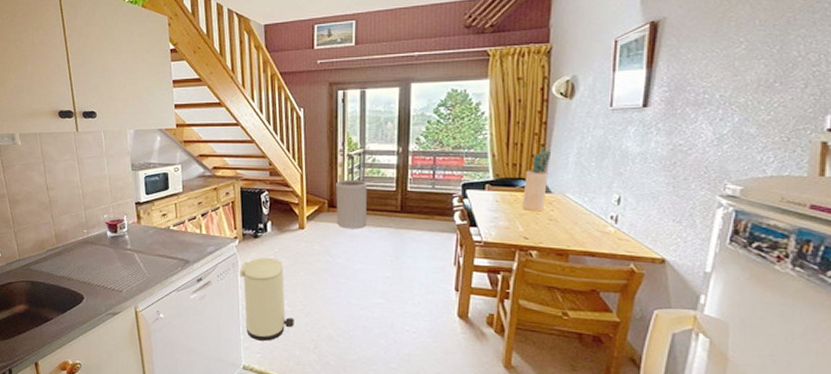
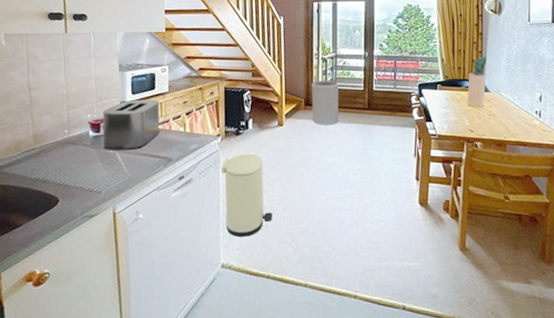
toaster: none [119,199,176,251] -> present [102,99,160,151]

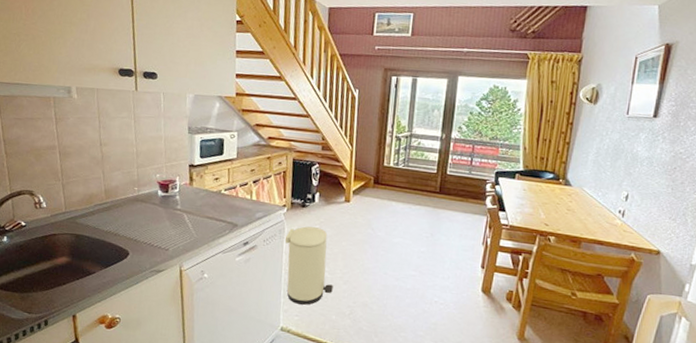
toaster: present [102,99,160,151] -> none [171,163,228,213]
laundry basket: present [311,80,340,125] -> none [380,159,412,206]
vase: present [467,51,488,108] -> none [546,142,575,202]

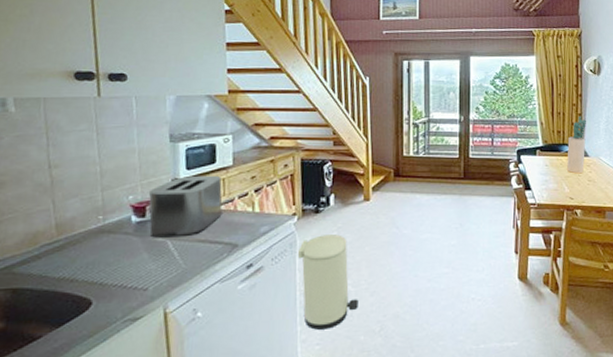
toaster: none [171,163,228,213] -> present [149,175,223,238]
vase: none [546,142,575,202] -> present [567,113,587,174]

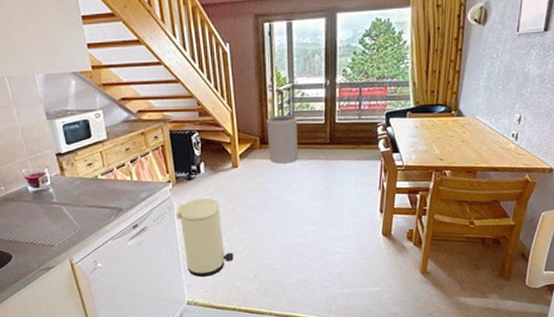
toaster: present [149,175,223,238] -> none [38,148,105,204]
laundry basket: none [401,148,433,198] -> present [265,115,298,164]
vase: present [567,113,587,174] -> none [439,70,466,135]

